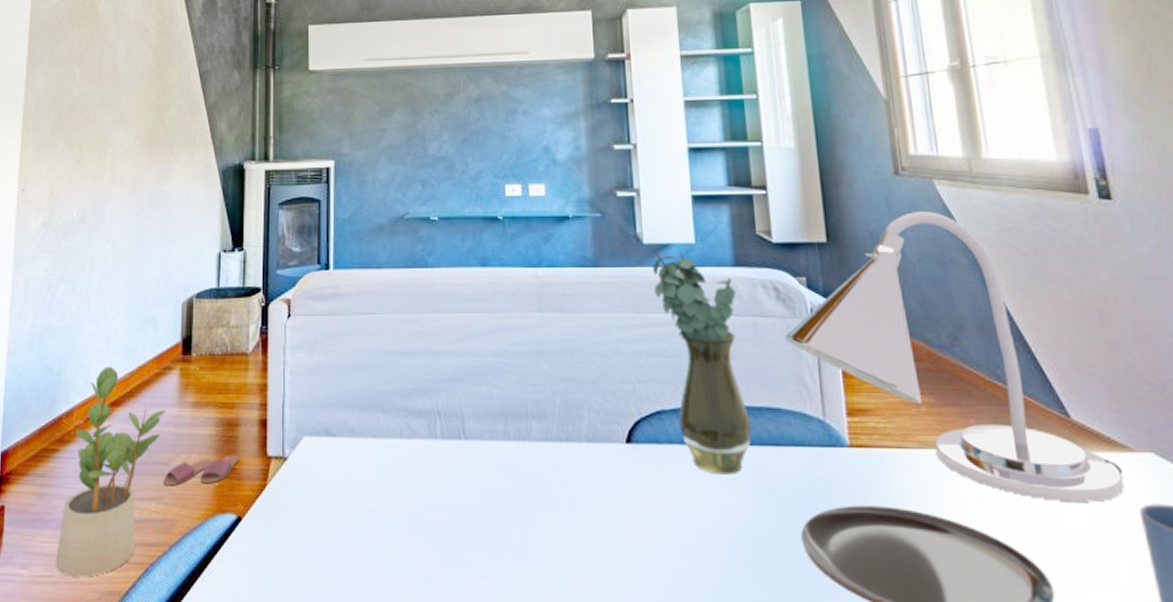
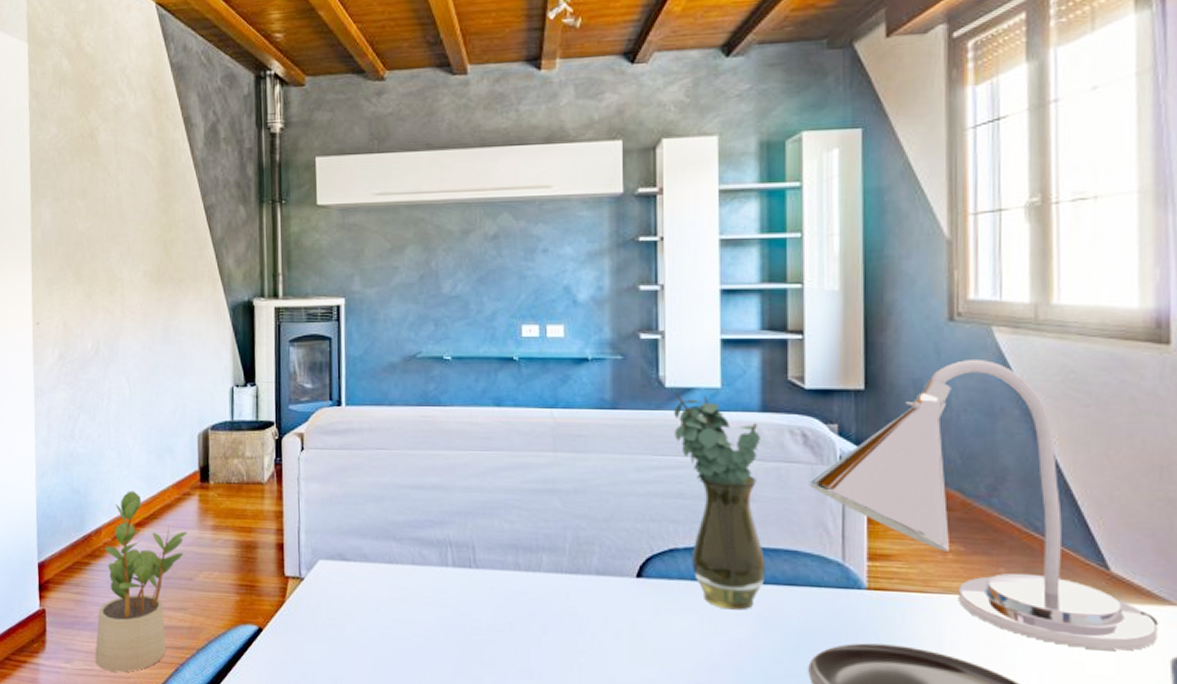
slippers: present [163,455,239,486] -> none [188,574,258,599]

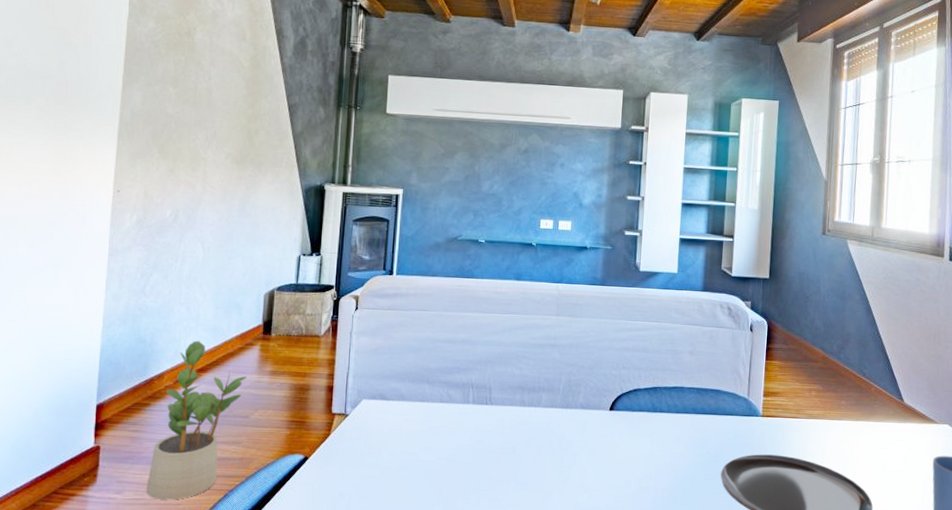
vase: present [674,392,767,610] -> none [643,275,701,433]
table lamp: present [808,360,1159,651] -> none [729,261,928,454]

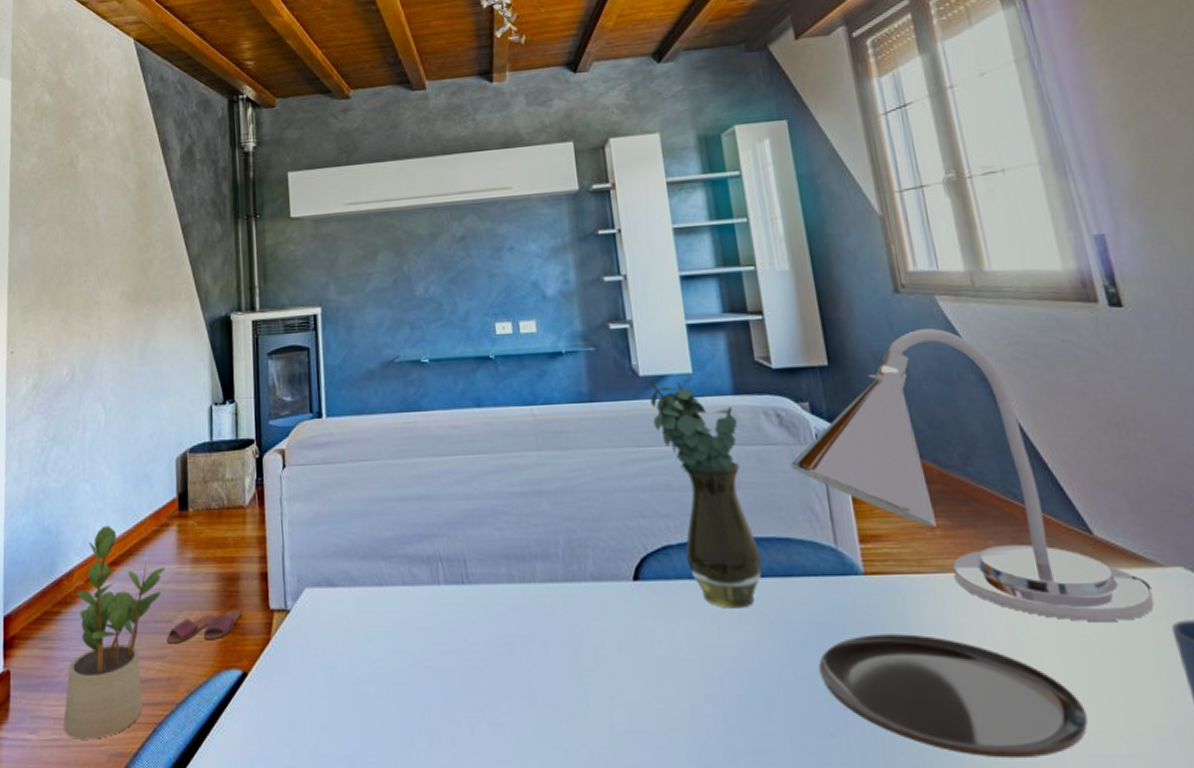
slippers: none [242,412,308,434] -> present [166,610,242,644]
vase: none [643,275,701,433] -> present [650,381,762,609]
table lamp: none [729,261,928,454] -> present [789,328,1154,621]

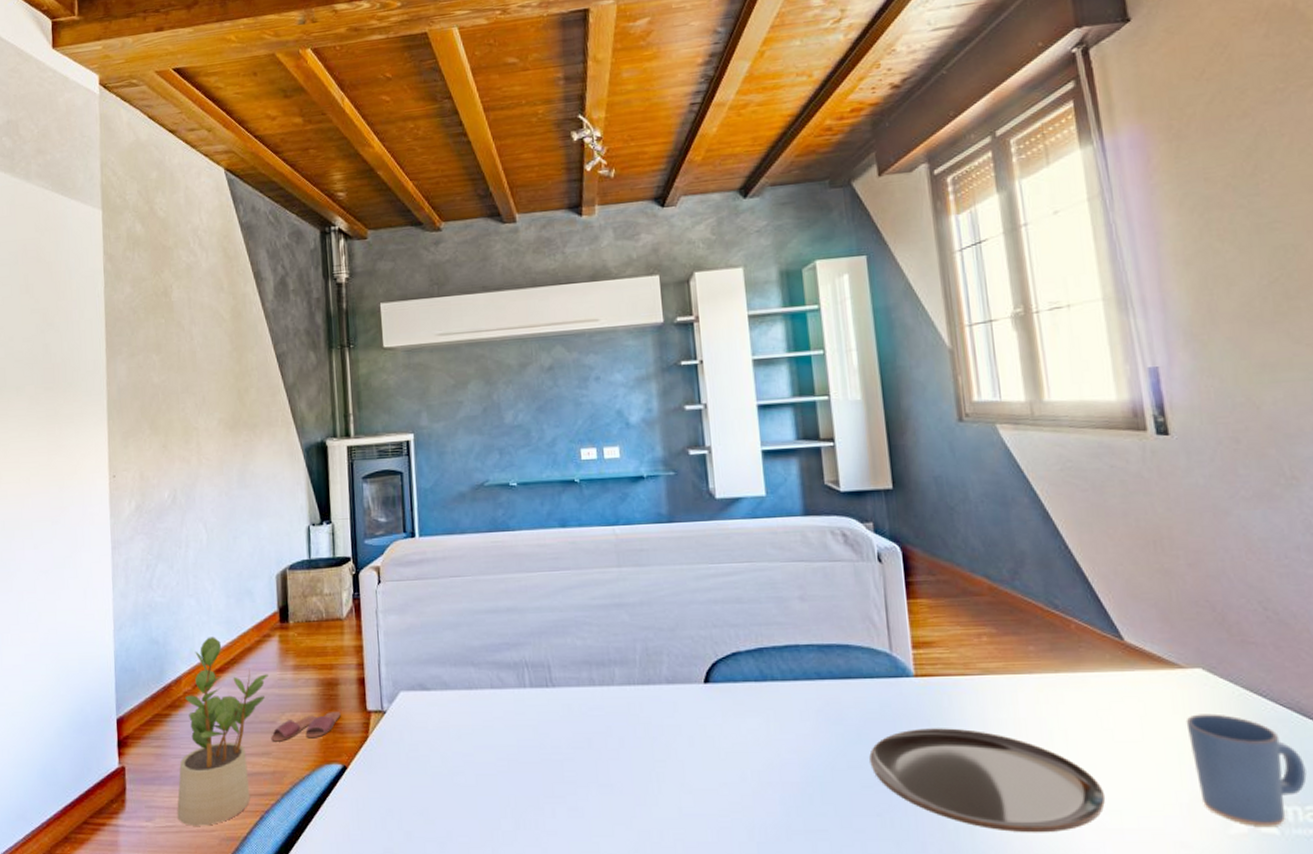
vase: present [650,381,762,609] -> none [725,503,823,707]
table lamp: present [789,328,1154,621] -> none [851,455,1173,716]

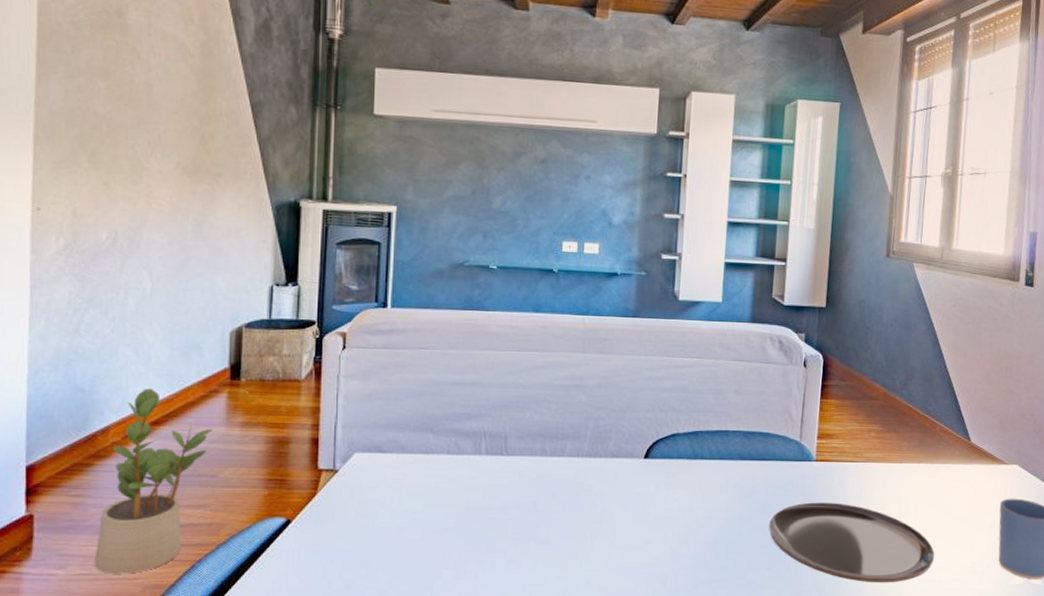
slippers: present [271,712,341,742] -> none [210,469,289,495]

